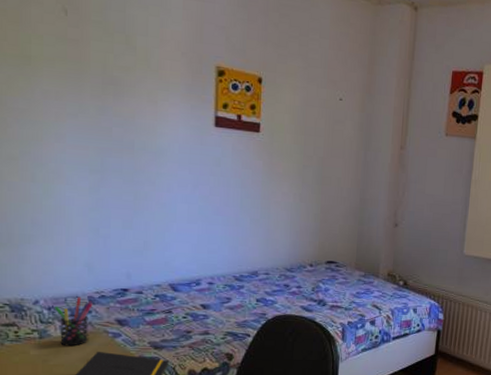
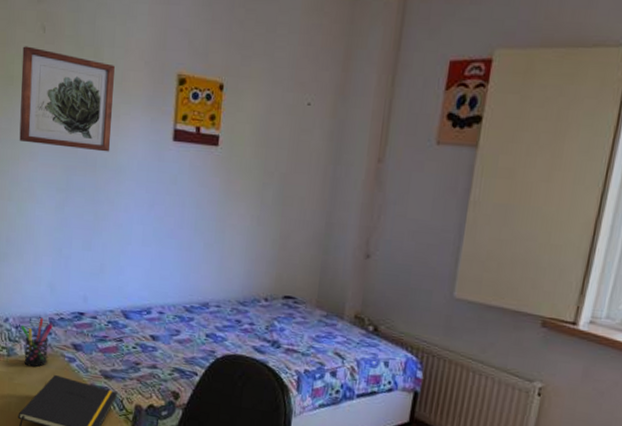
wall art: none [40,27,149,136] -> present [19,46,115,152]

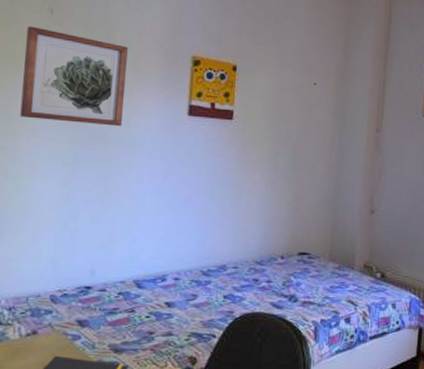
pen holder: present [20,317,53,367] -> none [14,296,54,350]

